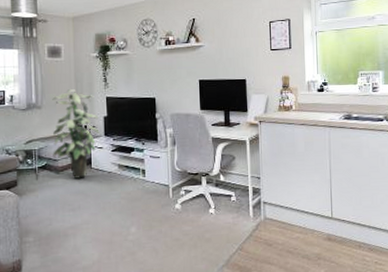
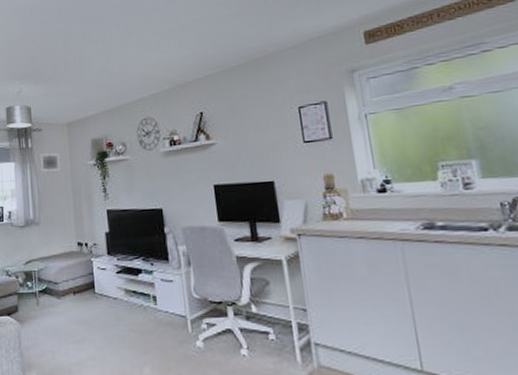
indoor plant: present [52,89,100,179] -> none [50,202,102,305]

